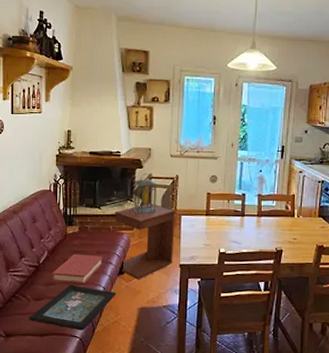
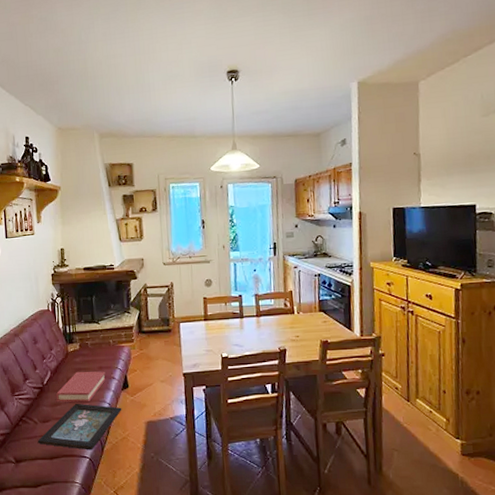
side table: present [114,203,176,280] -> none [113,313,176,393]
lantern: present [133,173,158,214] -> none [130,284,154,326]

